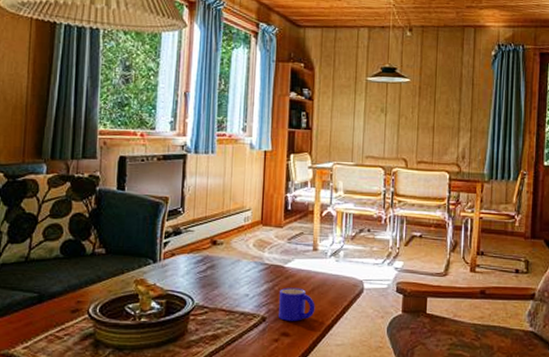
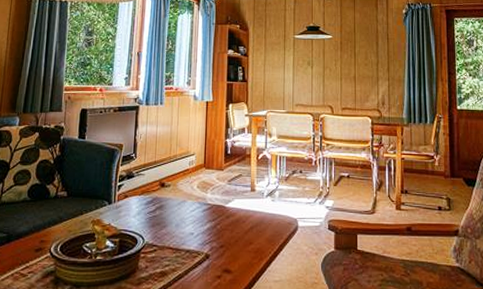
mug: present [278,287,315,321] -> none [220,226,254,258]

